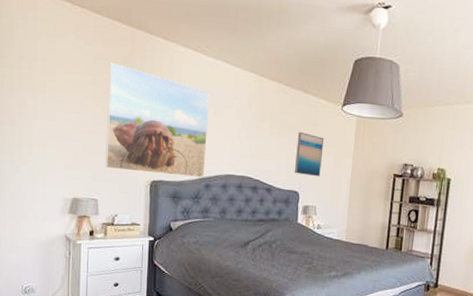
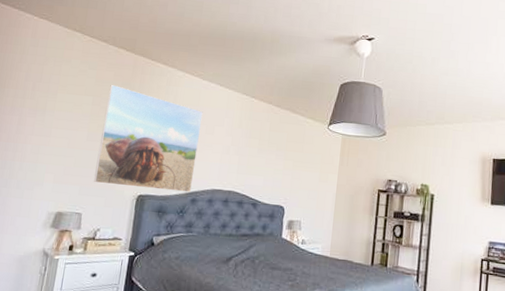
wall art: present [294,132,325,177] -> none [280,149,311,192]

